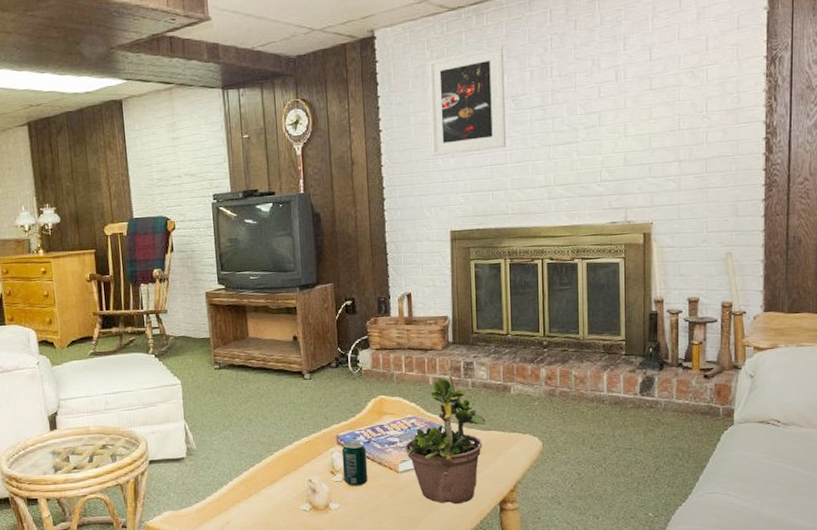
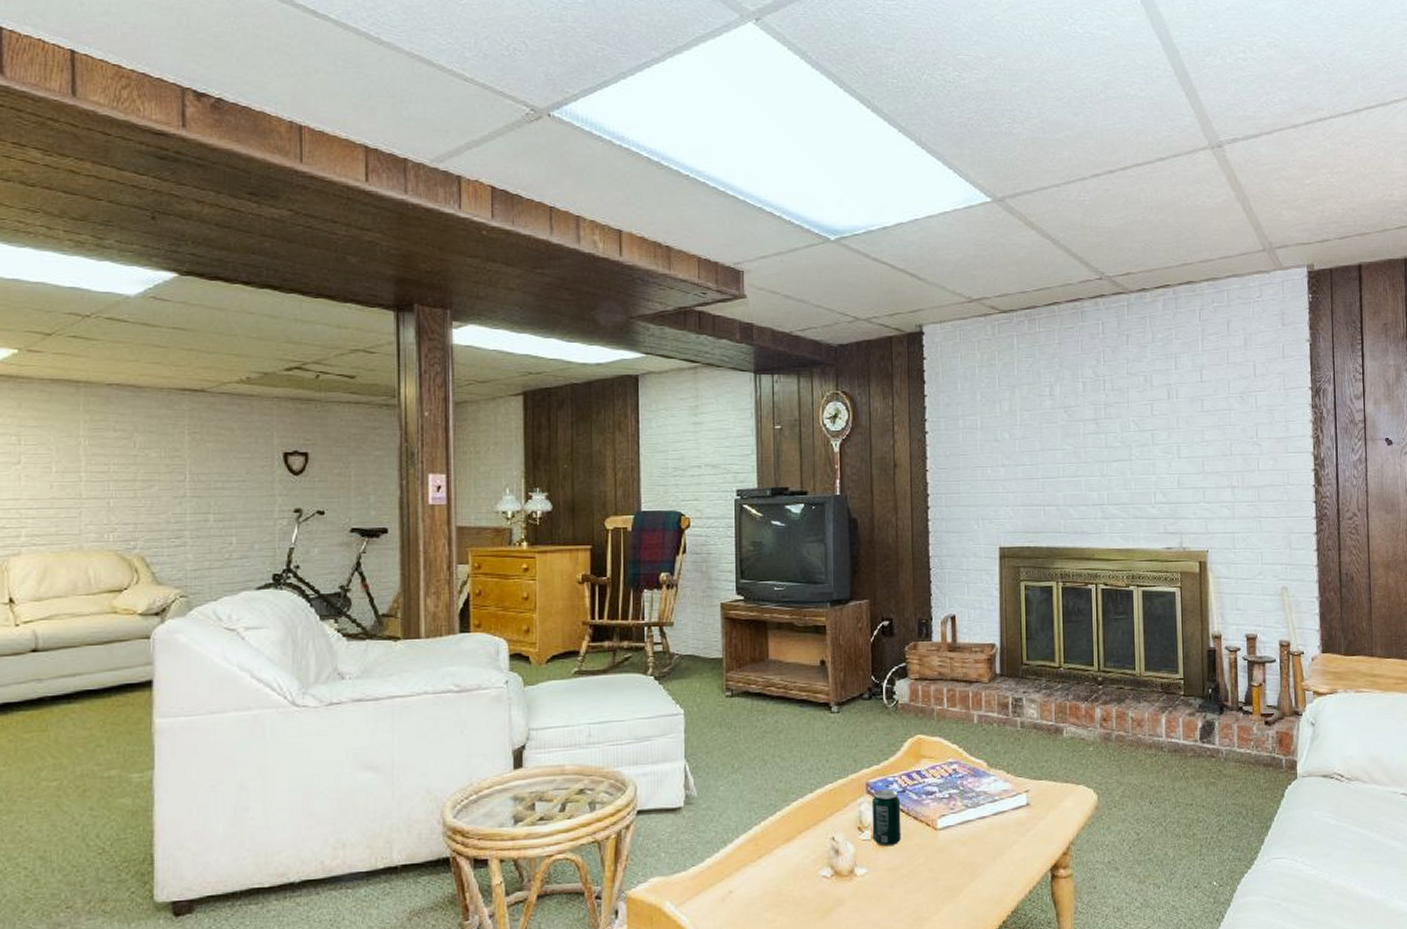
potted plant: present [405,367,486,505] -> none [945,702,1036,870]
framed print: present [427,45,507,157] -> none [978,353,1059,465]

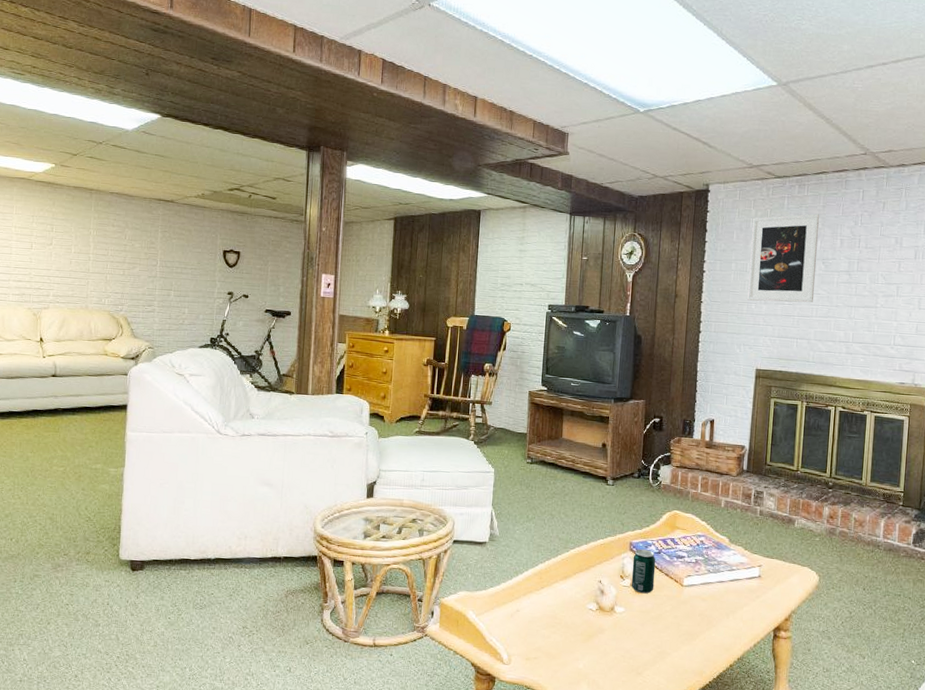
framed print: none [978,353,1059,465] -> present [746,213,820,303]

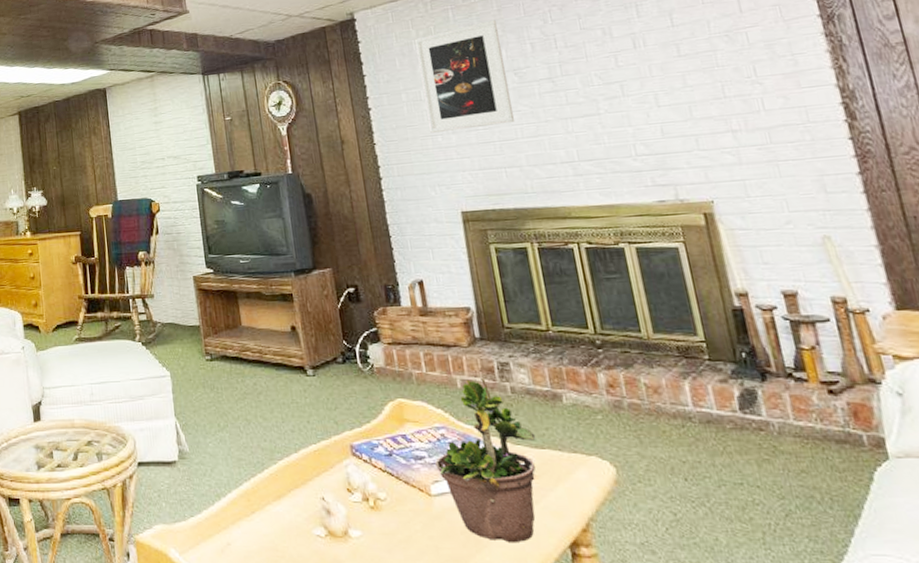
beverage can: present [631,549,656,594] -> none [358,452,394,510]
potted plant: none [692,491,769,625] -> present [435,367,536,543]

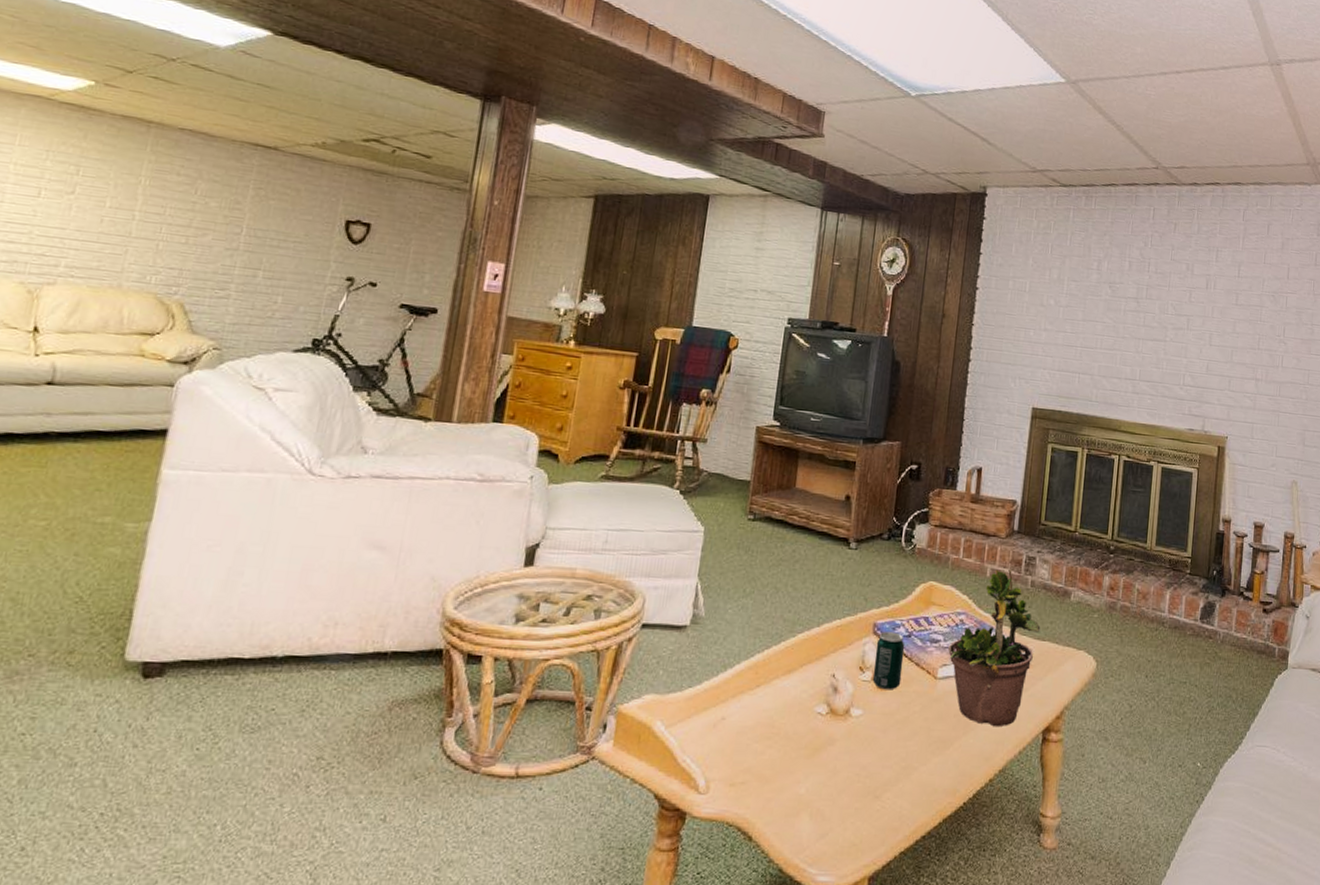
beverage can: none [358,452,394,510] -> present [872,631,905,690]
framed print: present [414,20,516,134] -> none [1024,229,1108,332]

